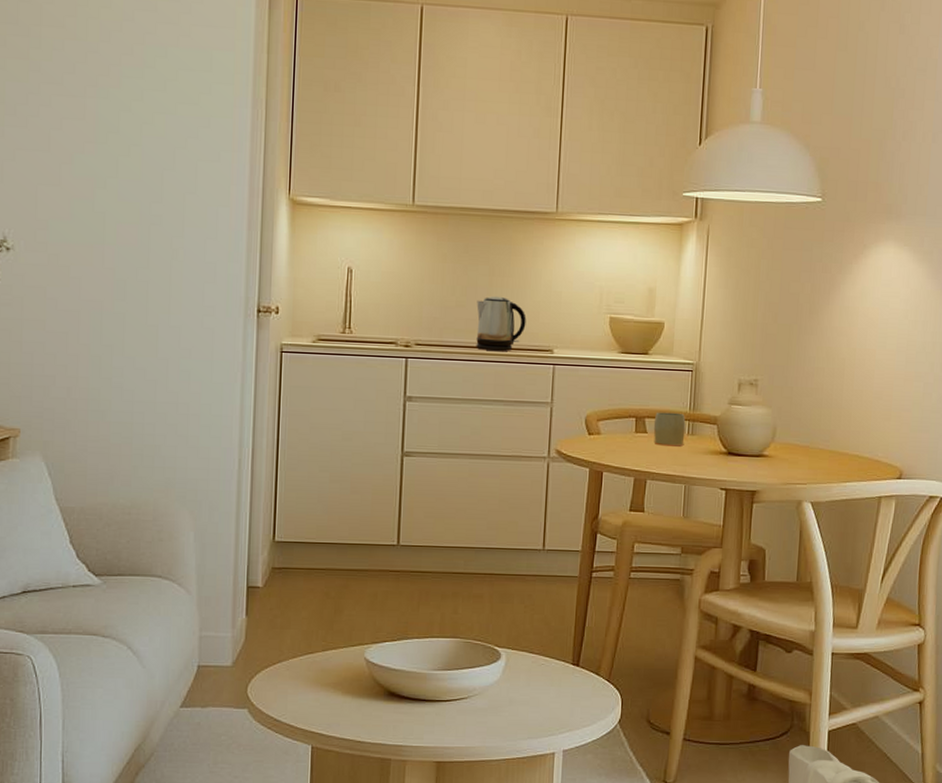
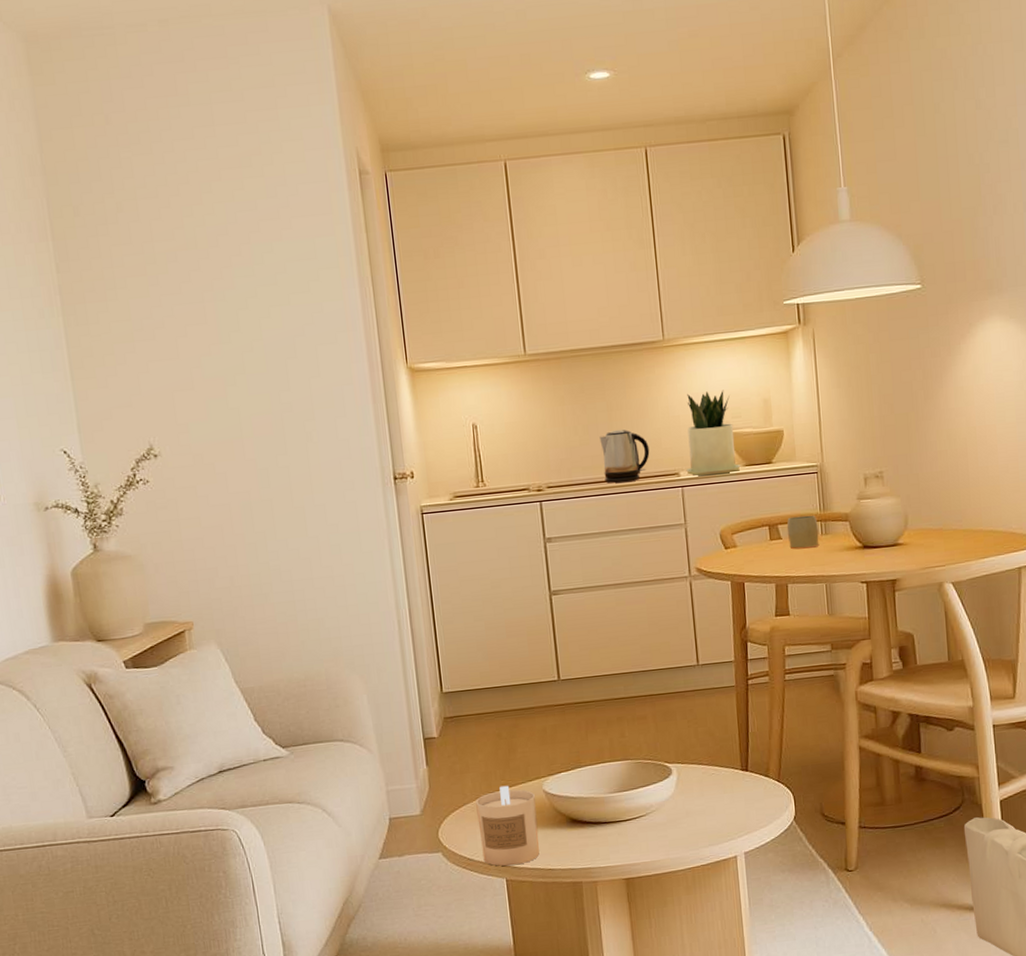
candle: none [290,647,356,733] -> present [475,785,540,867]
planter: none [560,270,616,358] -> present [686,390,741,476]

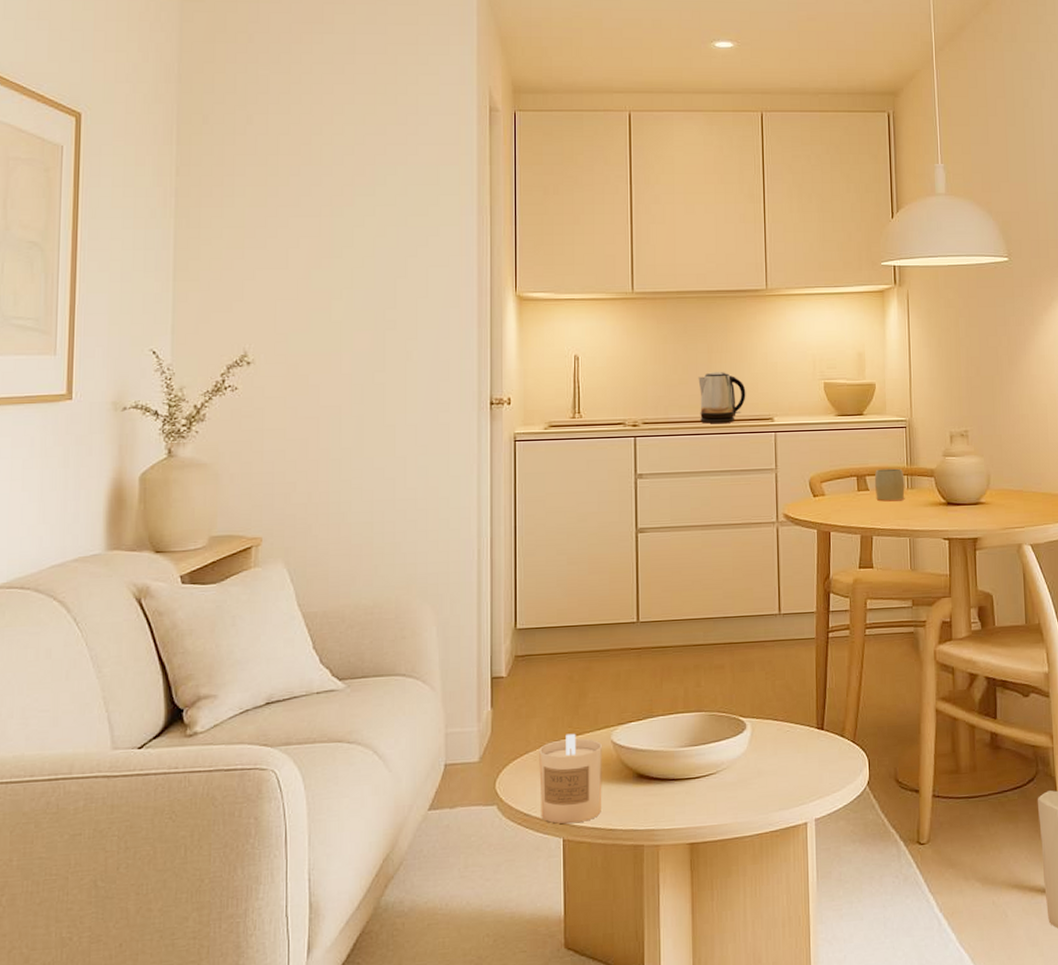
planter: present [686,390,741,476] -> none [780,341,833,423]

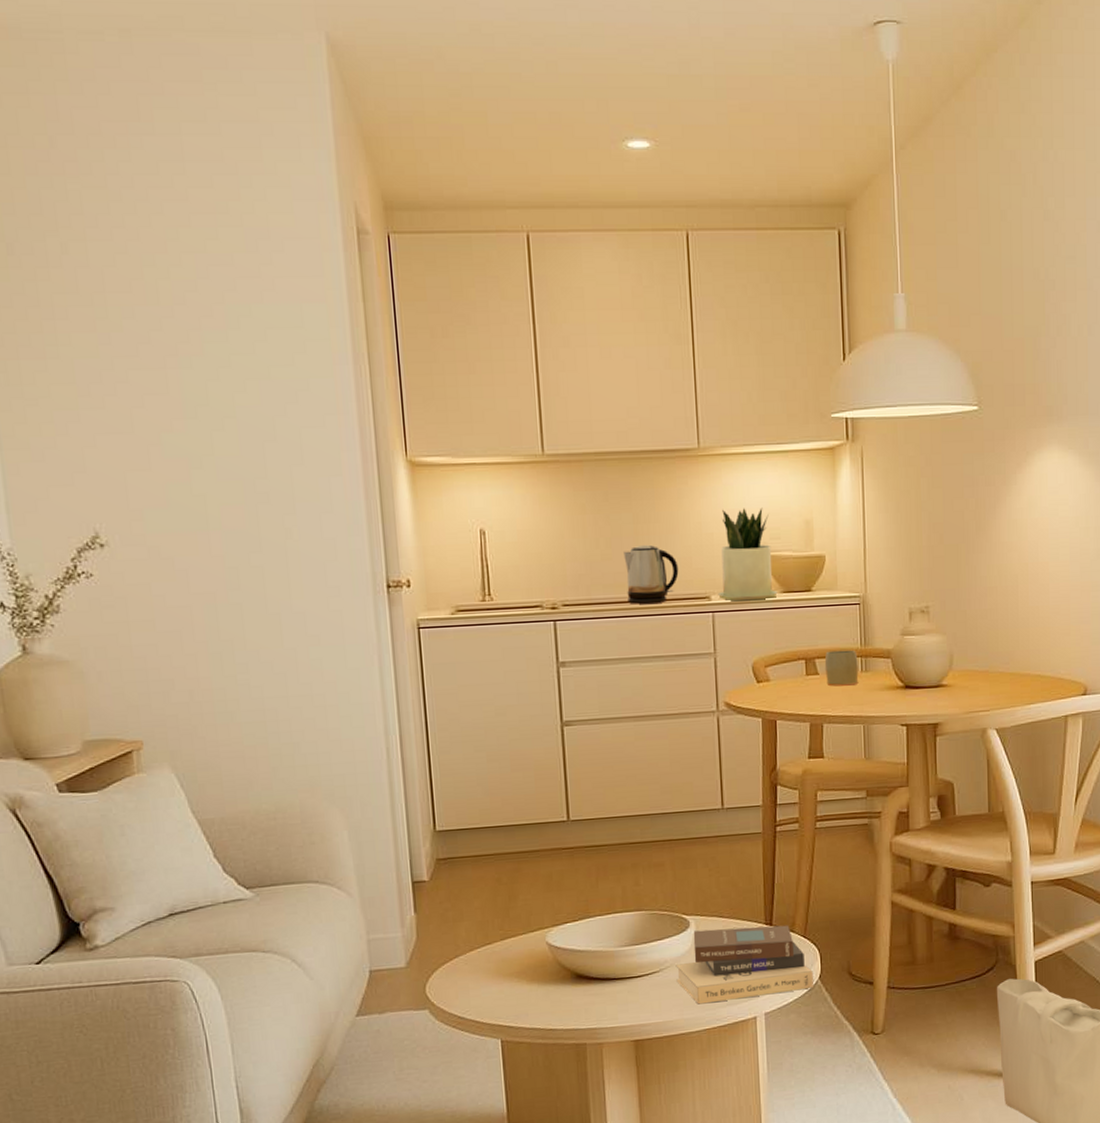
candle: present [539,733,603,824] -> none [469,936,540,1026]
books: none [731,729,862,808] -> present [675,925,813,1005]
planter: none [780,341,833,423] -> present [718,507,778,602]

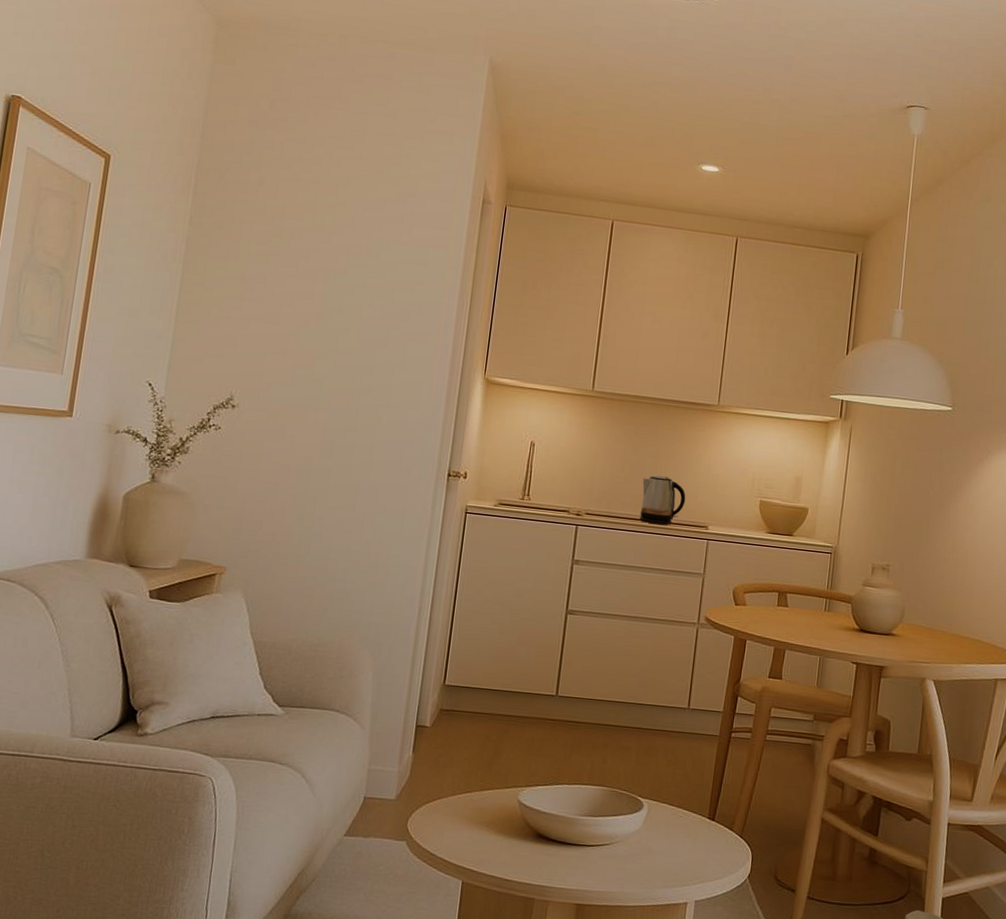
books: present [675,925,813,1005] -> none [623,813,743,886]
planter: present [718,507,778,602] -> none [714,457,767,537]
mug: present [824,650,859,687] -> none [793,588,823,621]

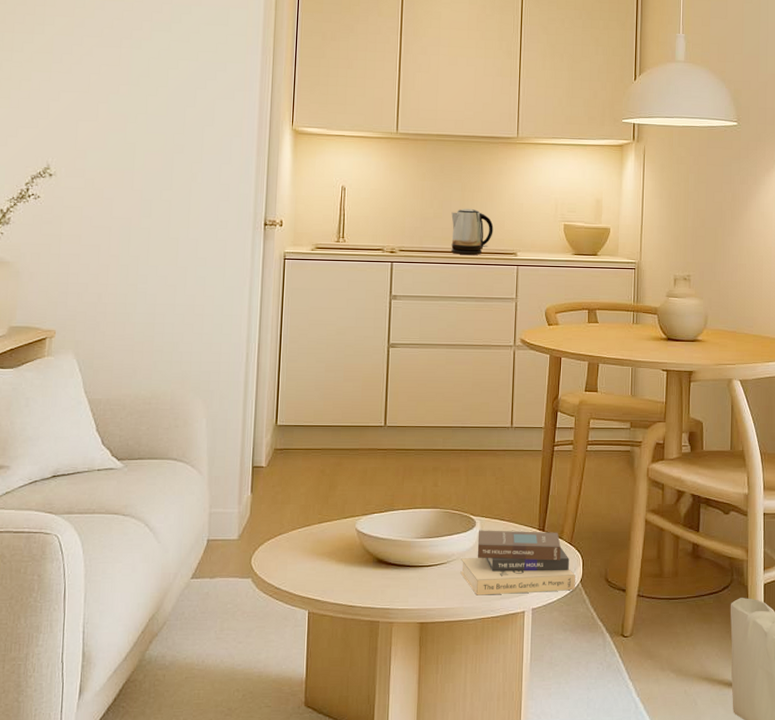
books: none [623,813,743,886] -> present [460,530,575,596]

